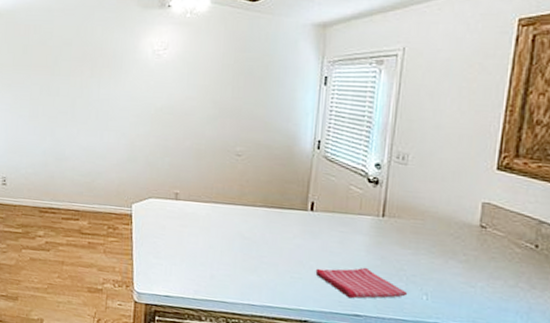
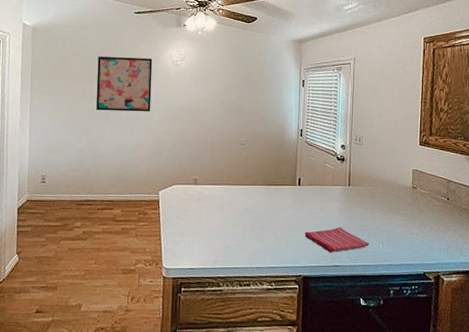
wall art: none [61,45,129,112] -> present [95,57,153,112]

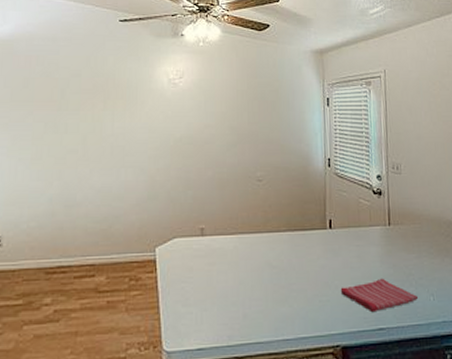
wall art: present [95,57,153,112] -> none [70,76,144,146]

